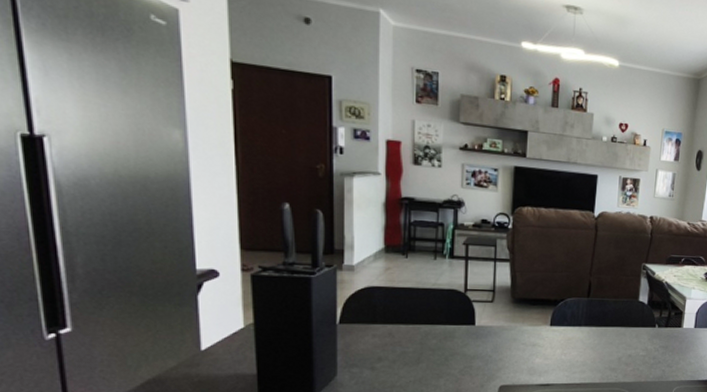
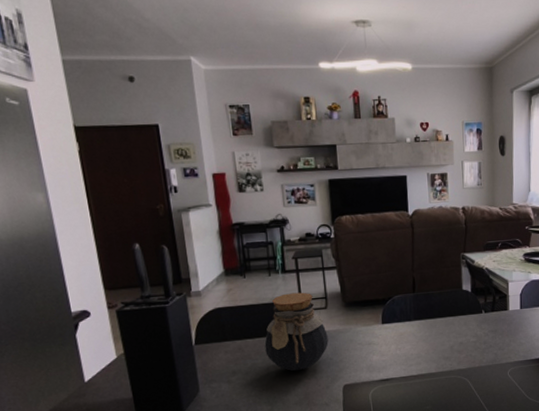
jar: none [419,280,490,365] -> present [264,292,328,372]

